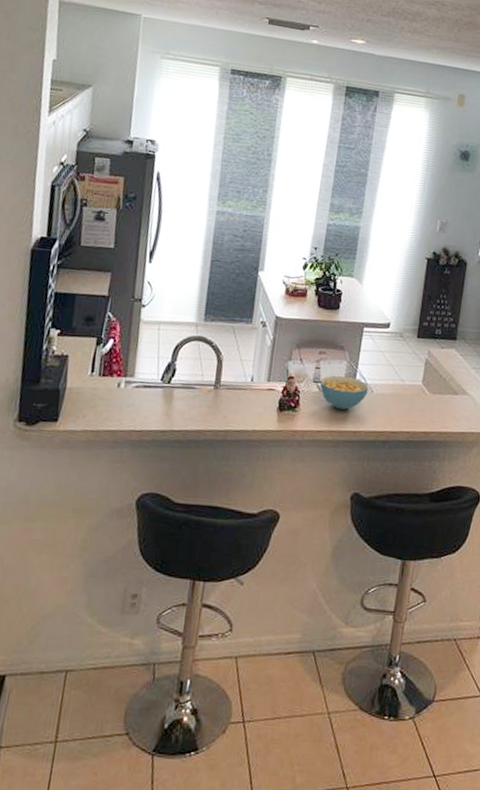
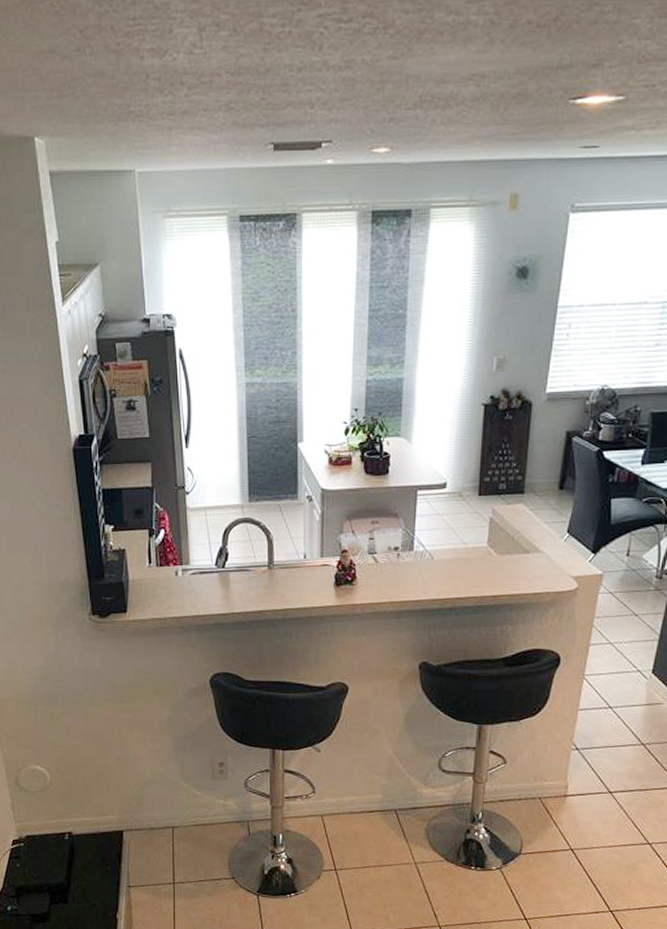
cereal bowl: present [319,375,369,410] -> none [375,544,428,579]

